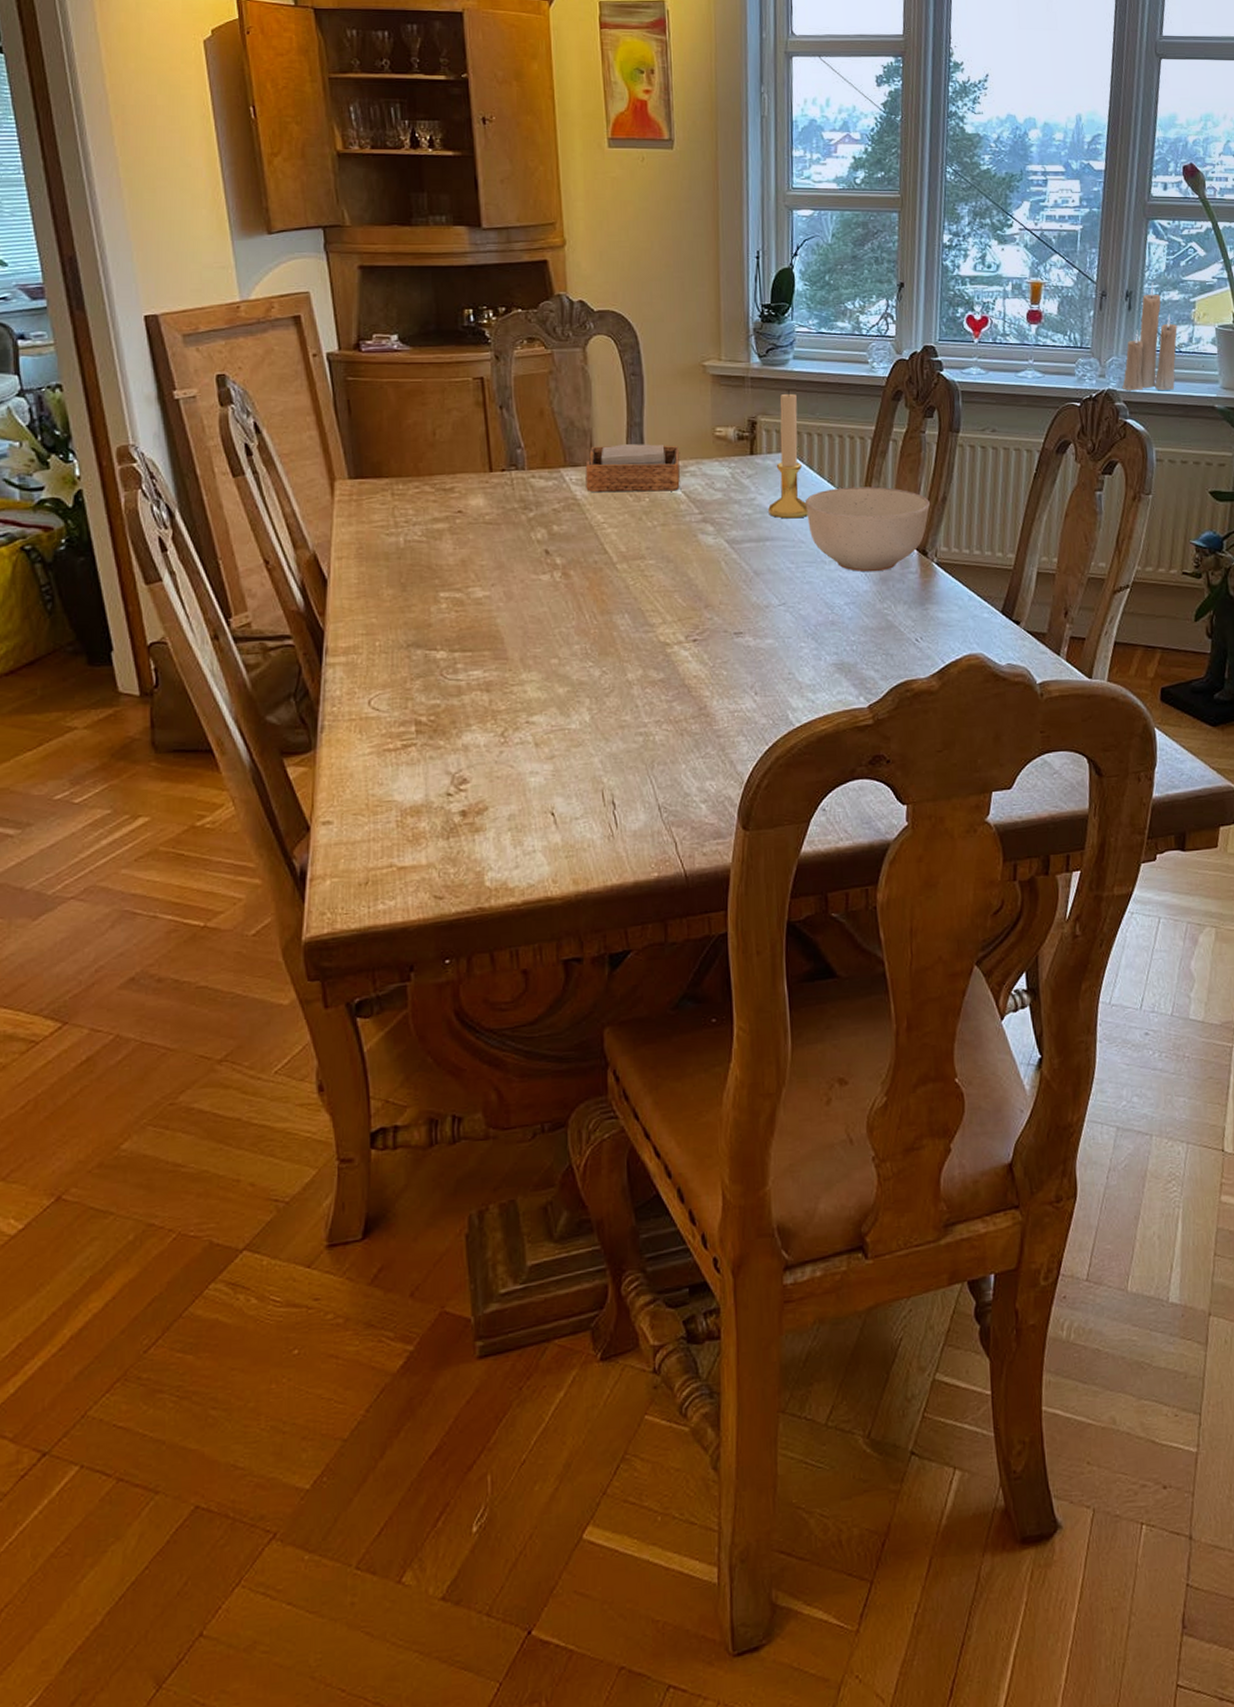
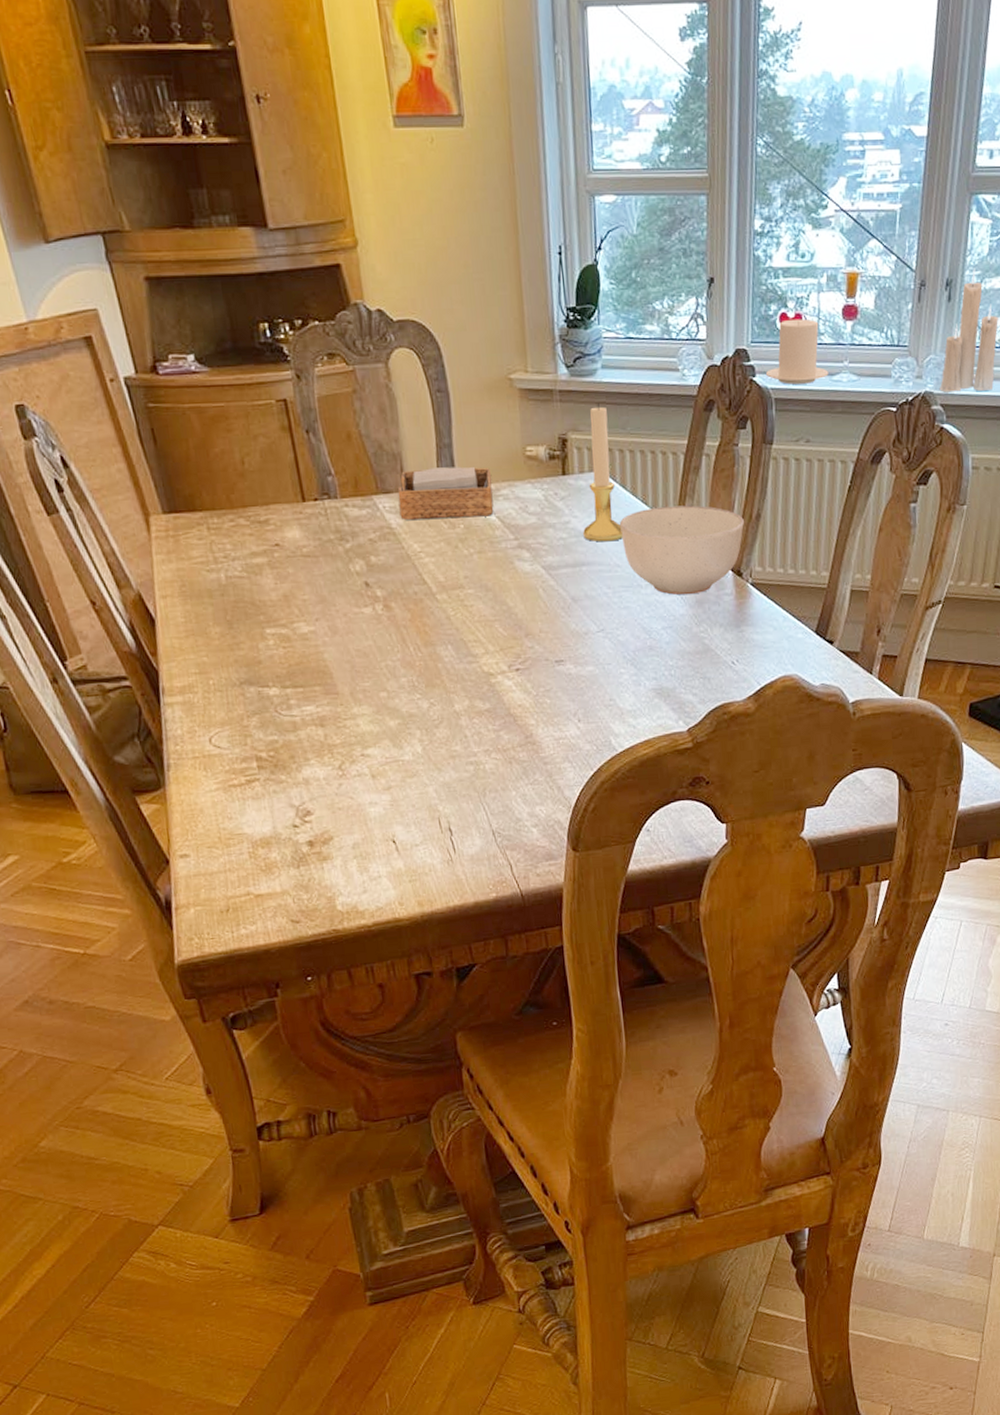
candle: none [952,321,1014,379] -> present [765,319,829,385]

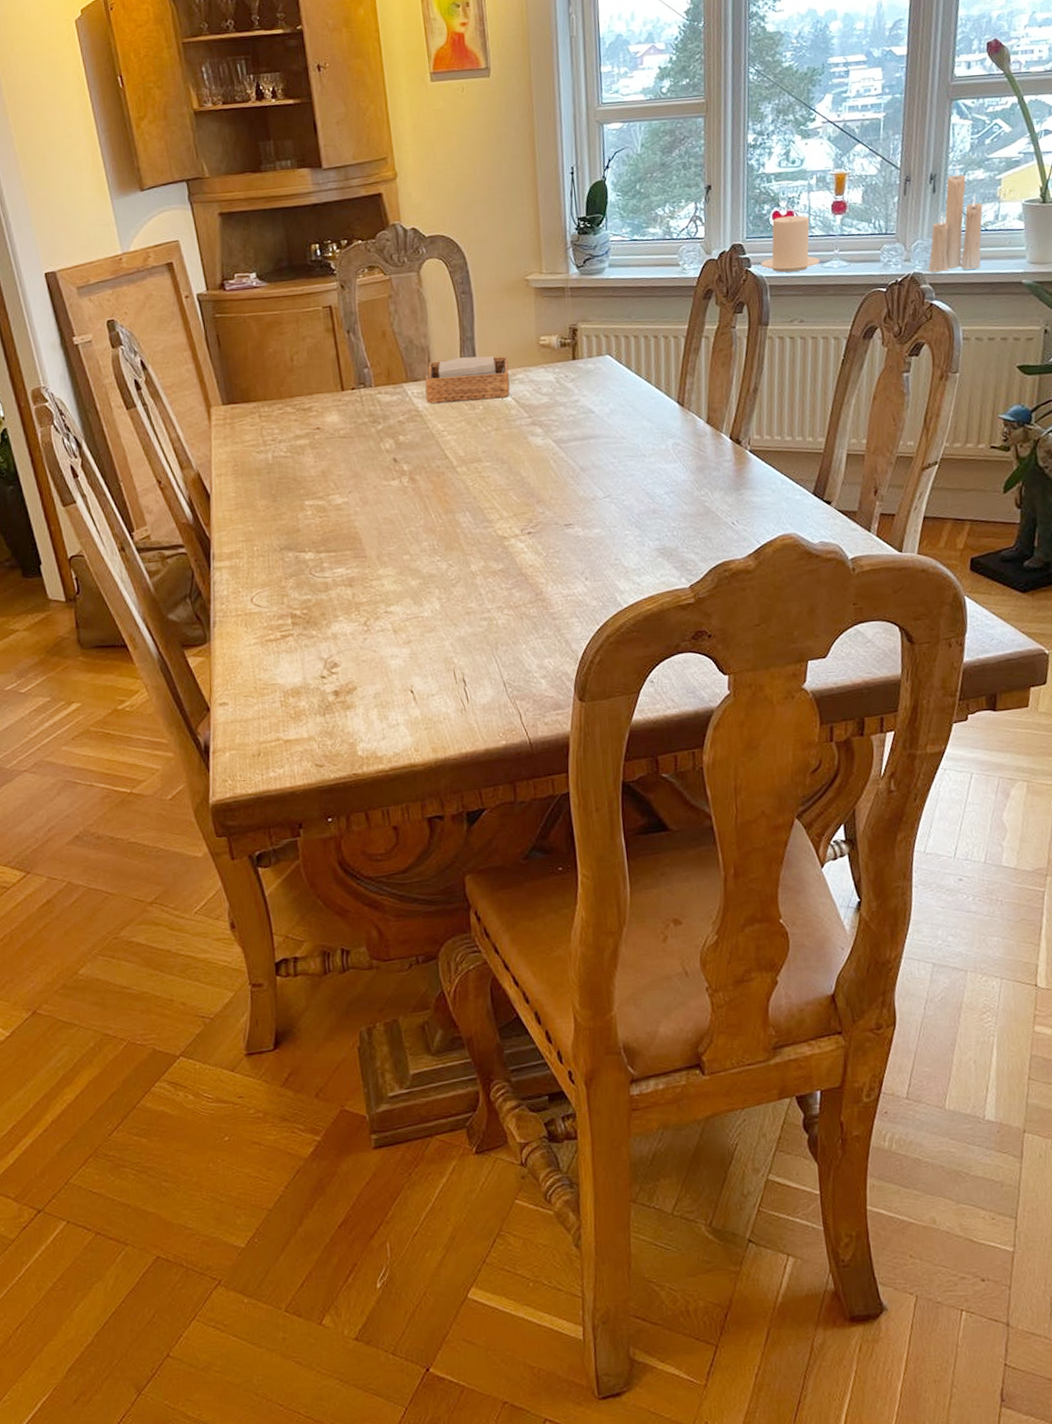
candle holder: present [583,402,623,542] -> none [591,296,628,418]
bowl: present [619,505,745,595] -> none [624,382,743,463]

